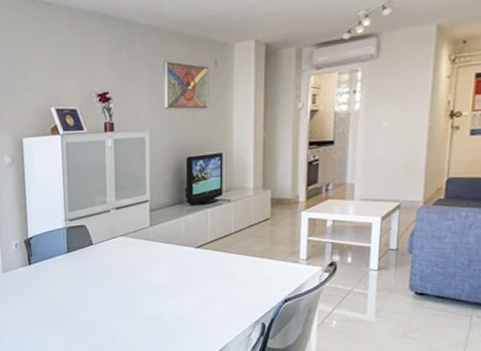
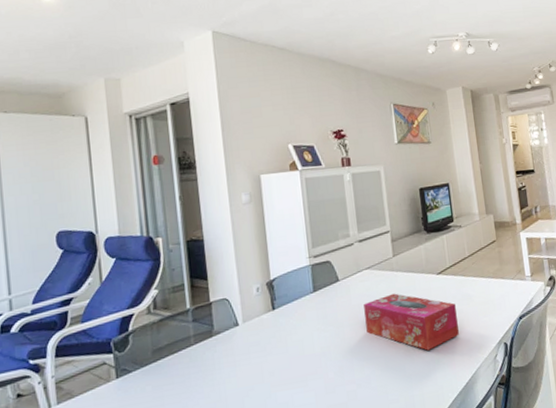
tissue box: none [115,262,212,319] -> present [364,293,459,351]

